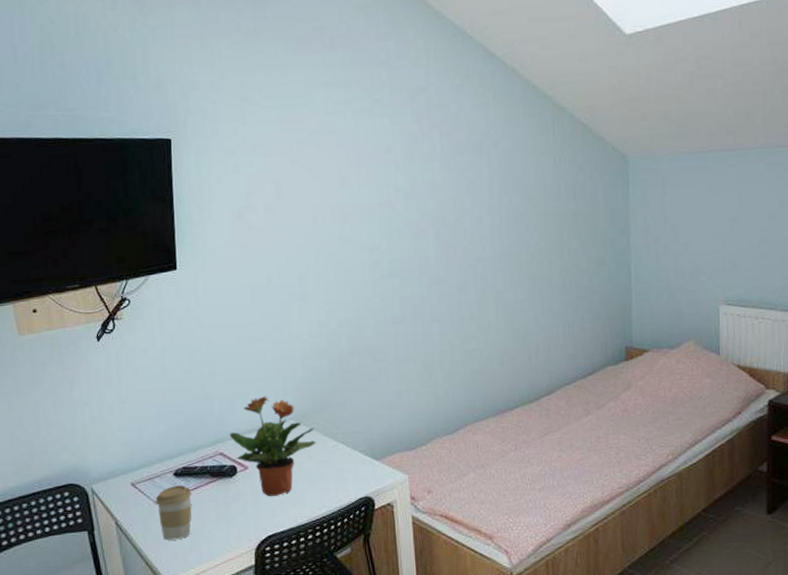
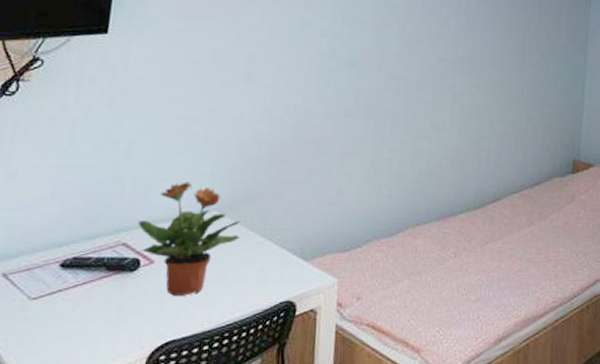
coffee cup: present [155,485,192,541] -> none [30,279,80,345]

